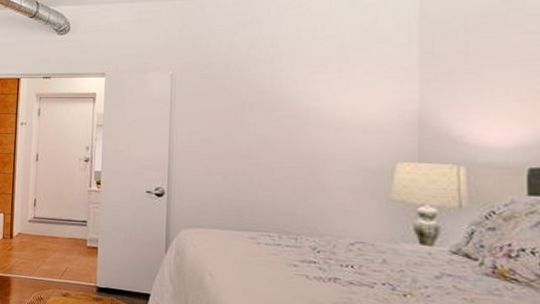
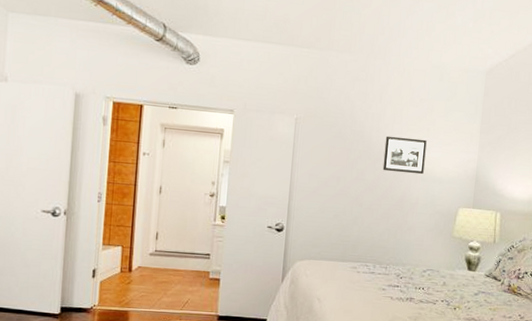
picture frame: none [281,81,340,124] -> present [382,135,427,175]

